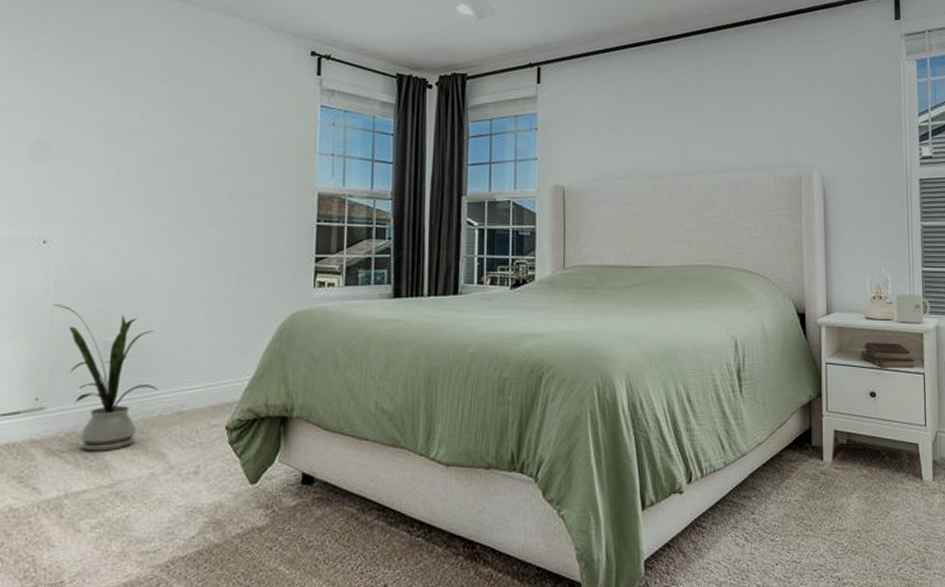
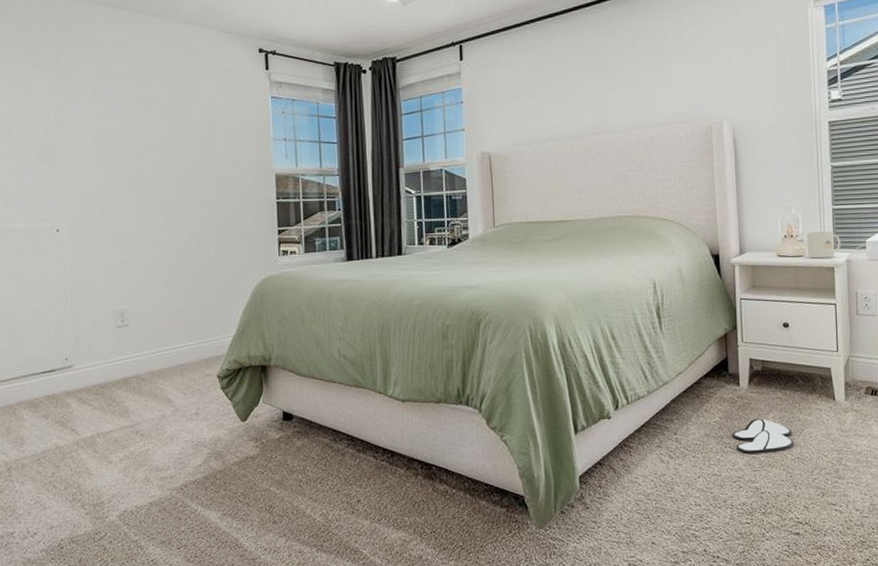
house plant: present [54,305,158,452] -> none [71,281,160,400]
slippers: none [814,497,880,539] -> present [732,418,795,454]
book set: present [861,343,915,368] -> none [773,277,827,301]

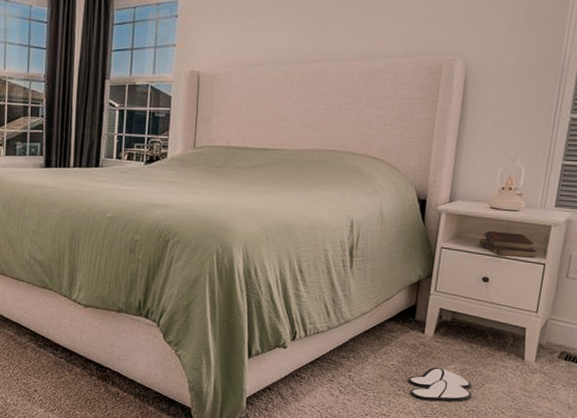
book set: none [773,277,827,301] -> present [479,231,537,258]
mug: present [806,231,841,259] -> none [524,186,565,216]

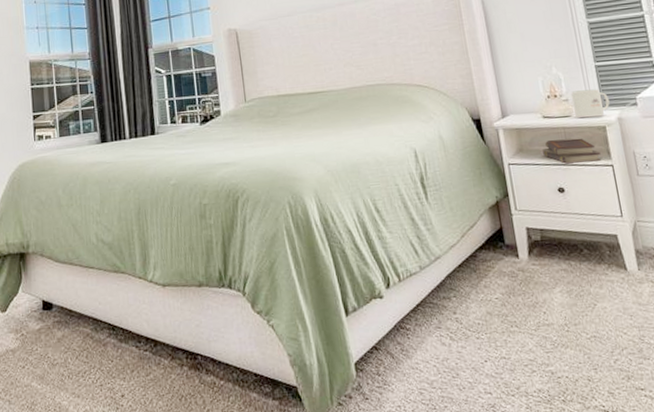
slippers: present [408,367,473,402] -> none [517,292,588,334]
mug: none [524,186,565,216] -> present [571,89,610,119]

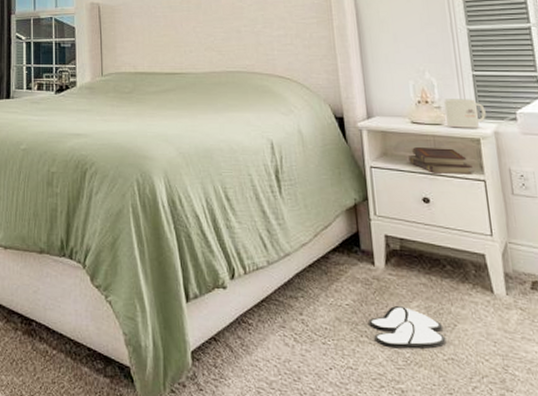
slippers: none [517,292,588,334] -> present [368,305,447,349]

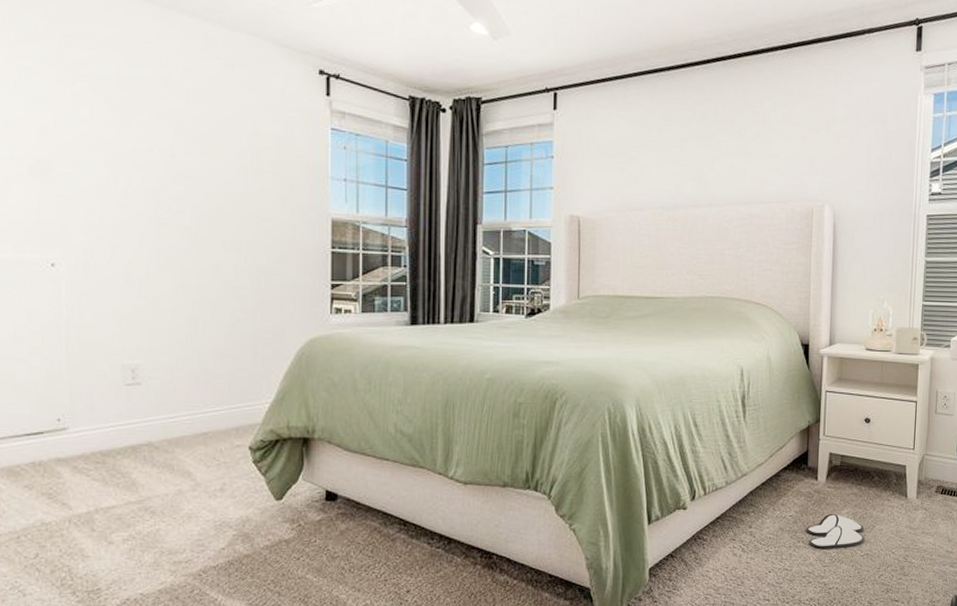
book set: present [409,147,473,174] -> none [859,373,909,396]

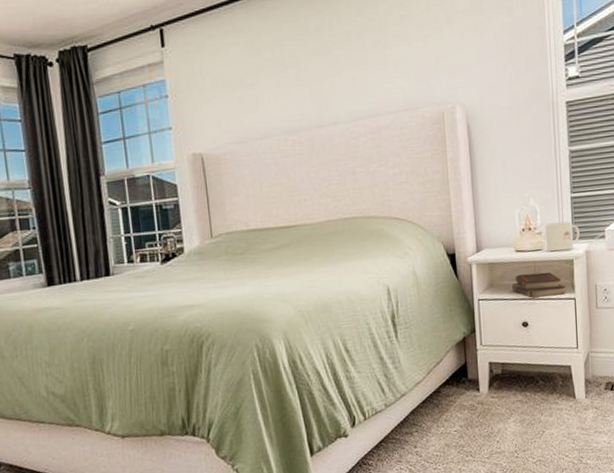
slippers: present [806,513,865,550] -> none [473,423,536,461]
book set: none [859,373,909,396] -> present [512,272,566,298]

